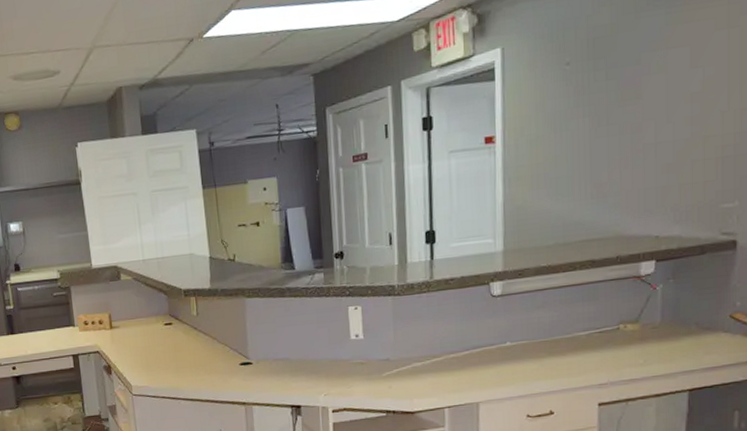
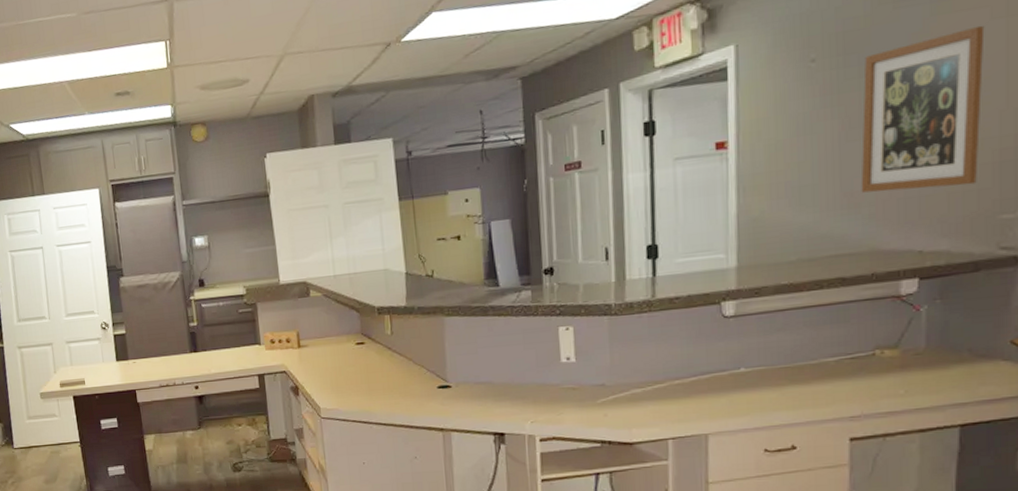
wall art: none [608,35,710,184] -> present [861,25,985,193]

